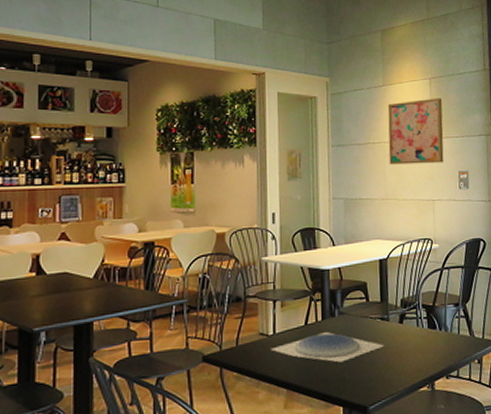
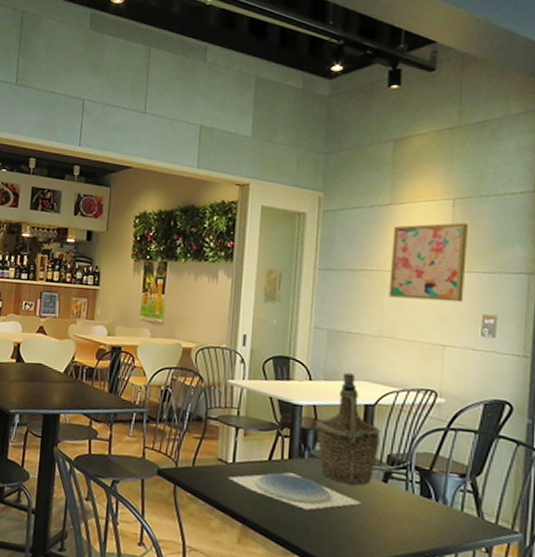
bottle: none [343,234,394,332] -> present [316,373,381,486]

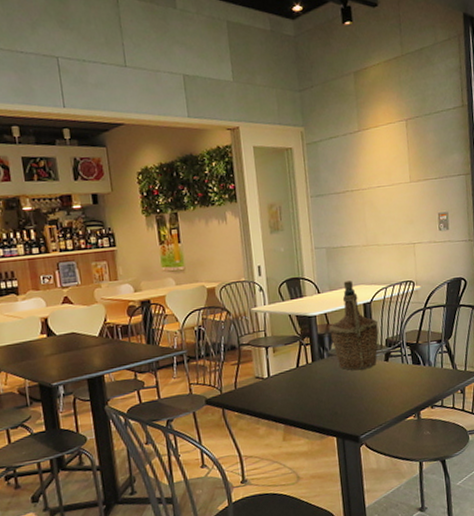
plate: present [228,472,361,510] -> none [267,372,372,399]
wall art: present [389,222,469,302] -> none [364,139,423,211]

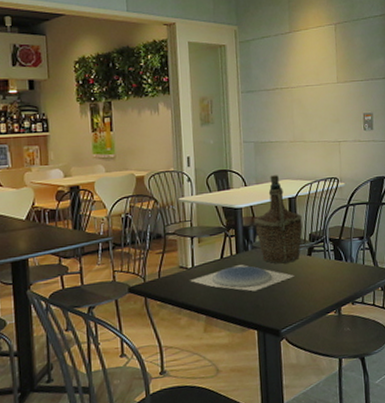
plate: none [267,372,372,399] -> present [190,264,294,292]

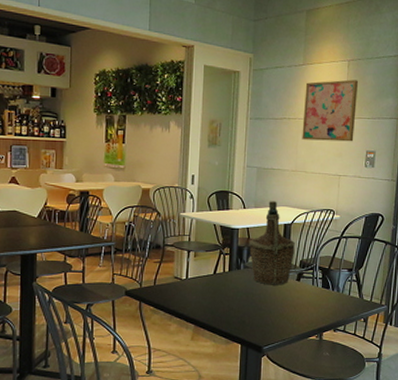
plate: present [190,264,294,292] -> none [183,281,281,308]
wall art: none [294,43,349,109] -> present [302,79,359,142]

